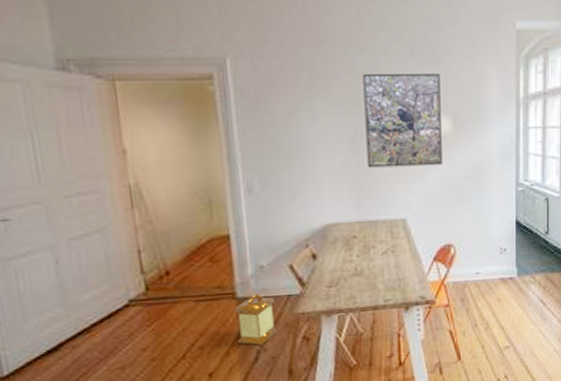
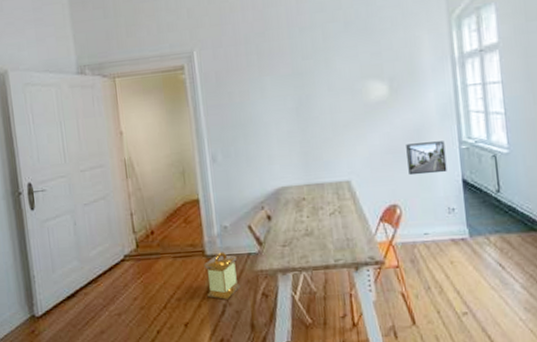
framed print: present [363,73,442,168] -> none [304,44,382,135]
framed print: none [465,182,503,216] -> present [406,141,447,176]

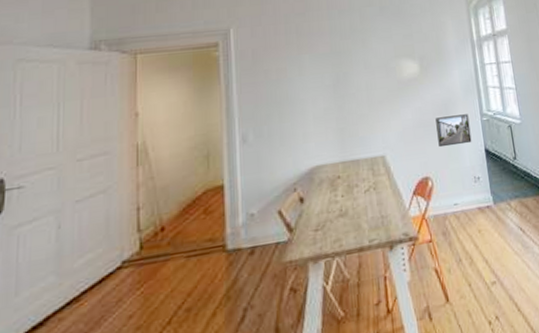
lantern: present [203,252,240,300] -> none [223,244,265,303]

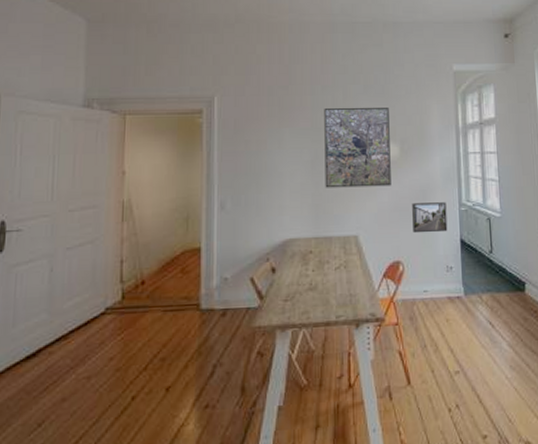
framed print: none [342,27,414,111] -> present [324,107,391,188]

